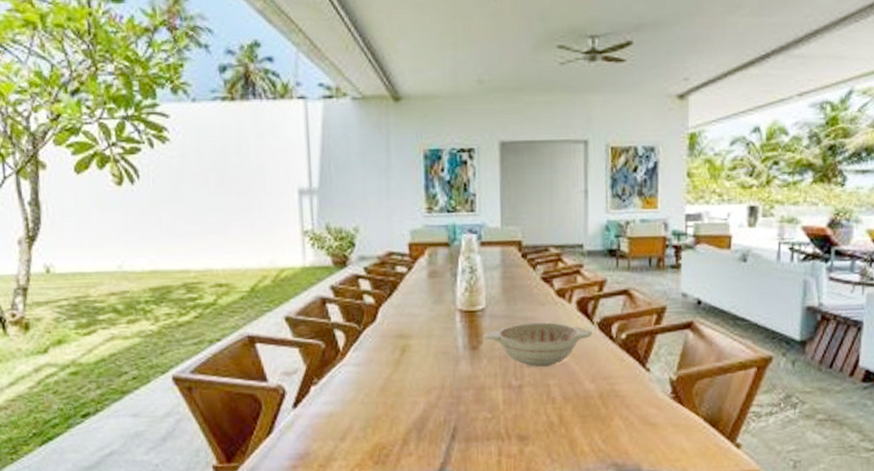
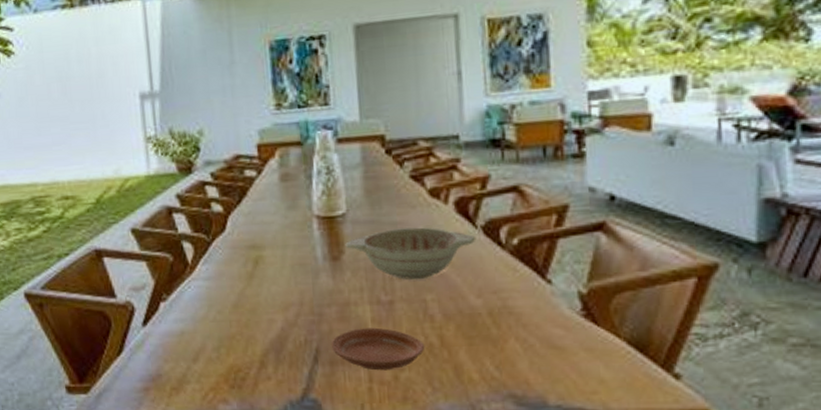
plate: none [467,408,547,446] -> present [330,327,425,371]

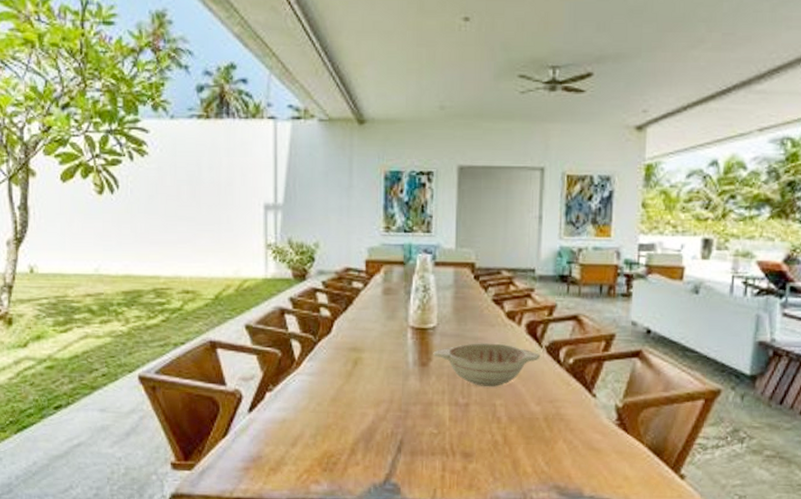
plate: present [330,327,425,371] -> none [413,425,491,462]

